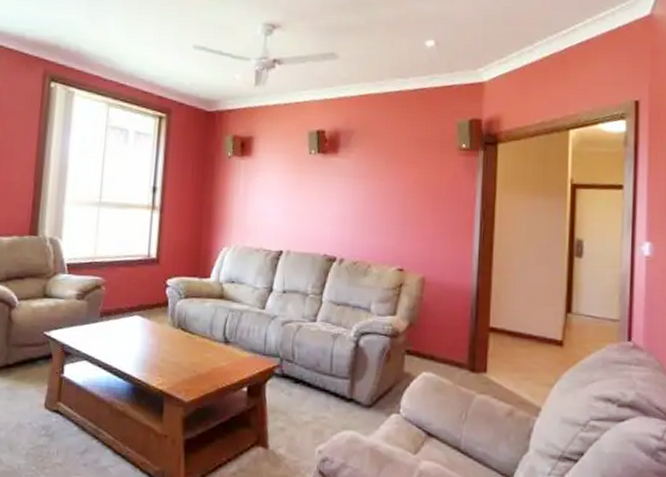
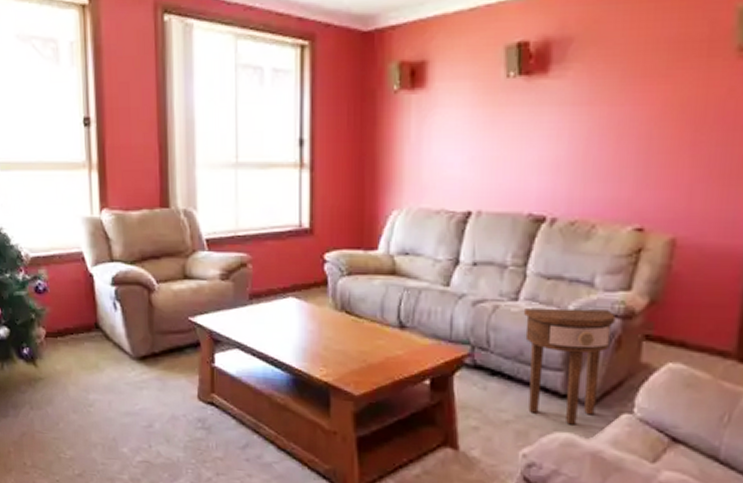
side table: none [321,328,386,424] -> present [524,307,616,425]

